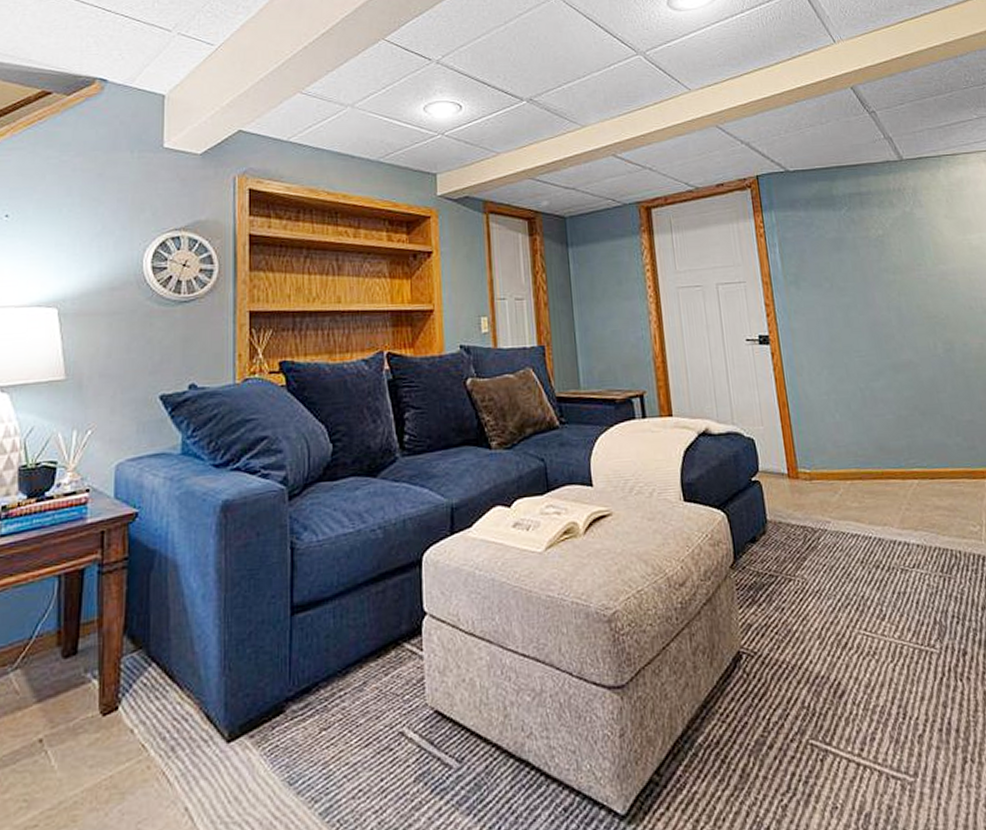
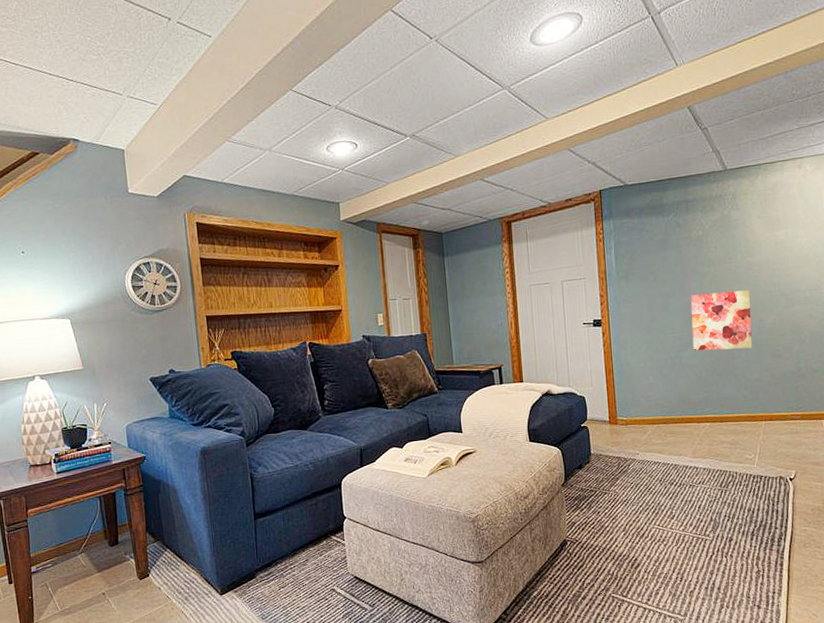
wall art: none [875,304,959,381] -> present [690,289,753,351]

